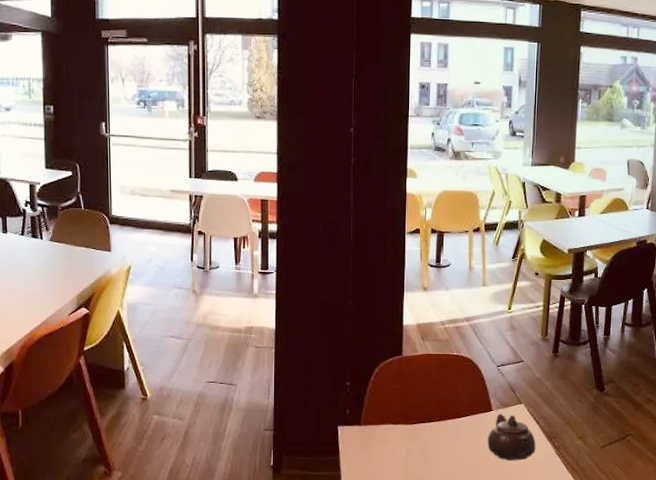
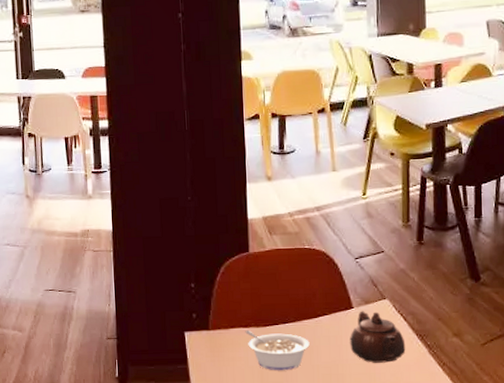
legume: none [394,426,452,465] -> present [245,329,310,371]

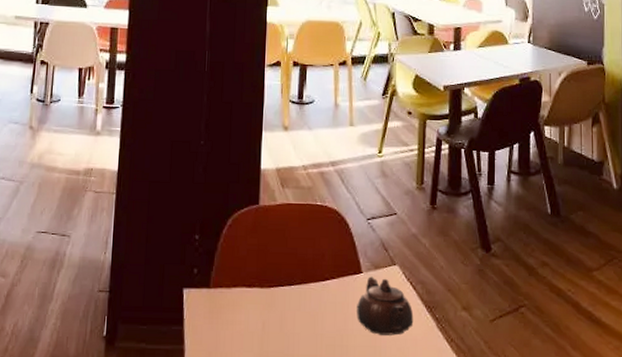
legume: present [245,329,310,371] -> none [248,290,315,339]

